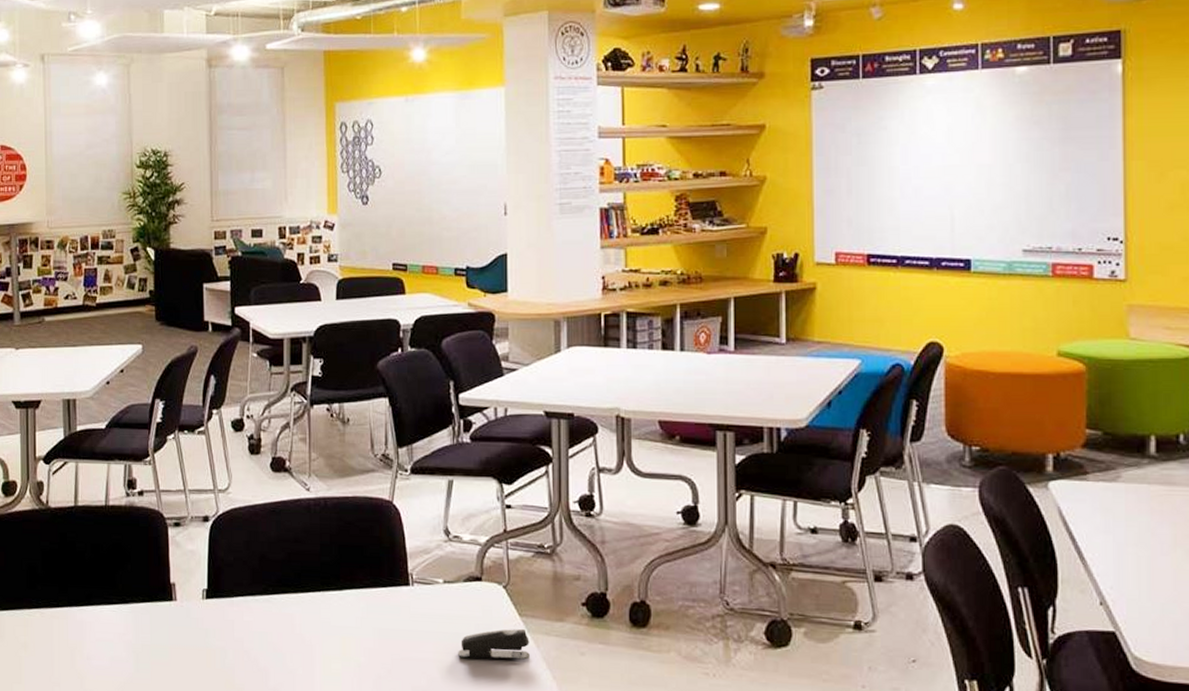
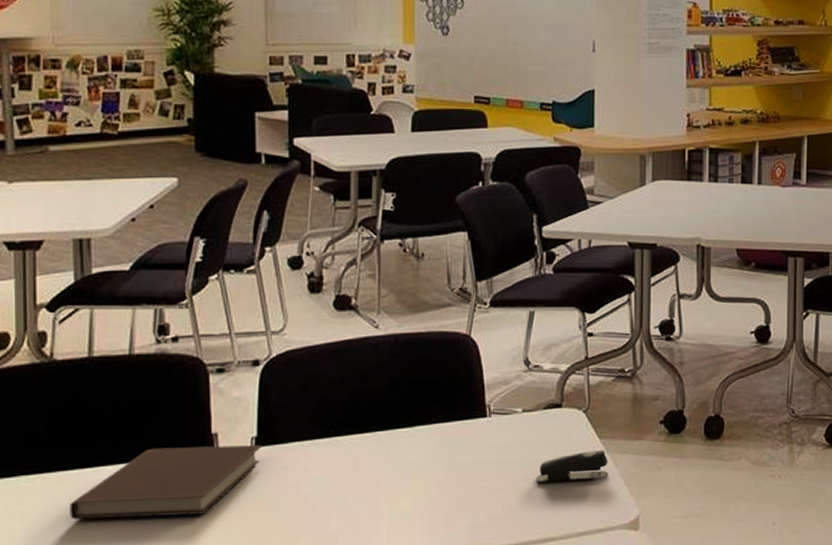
notebook: none [61,593,213,659] -> present [69,445,263,519]

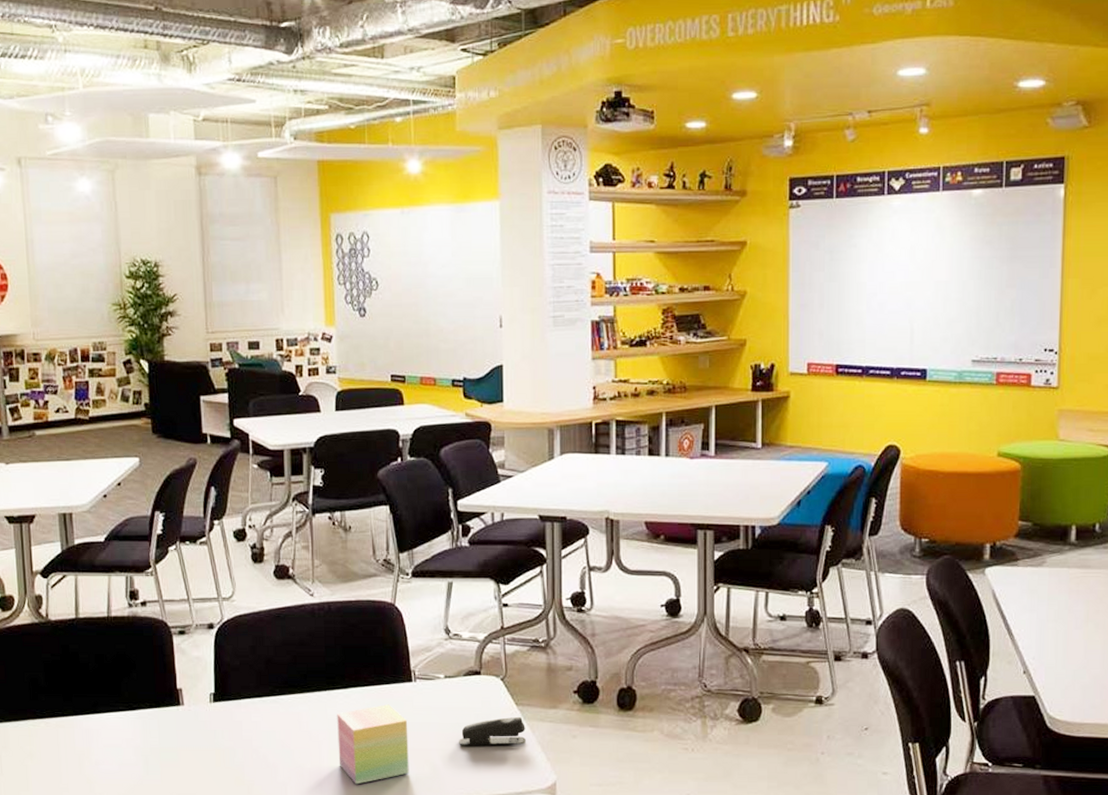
notebook: present [69,445,263,519] -> none [67,700,220,761]
sticky notes: none [400,442,480,530] -> present [337,704,409,785]

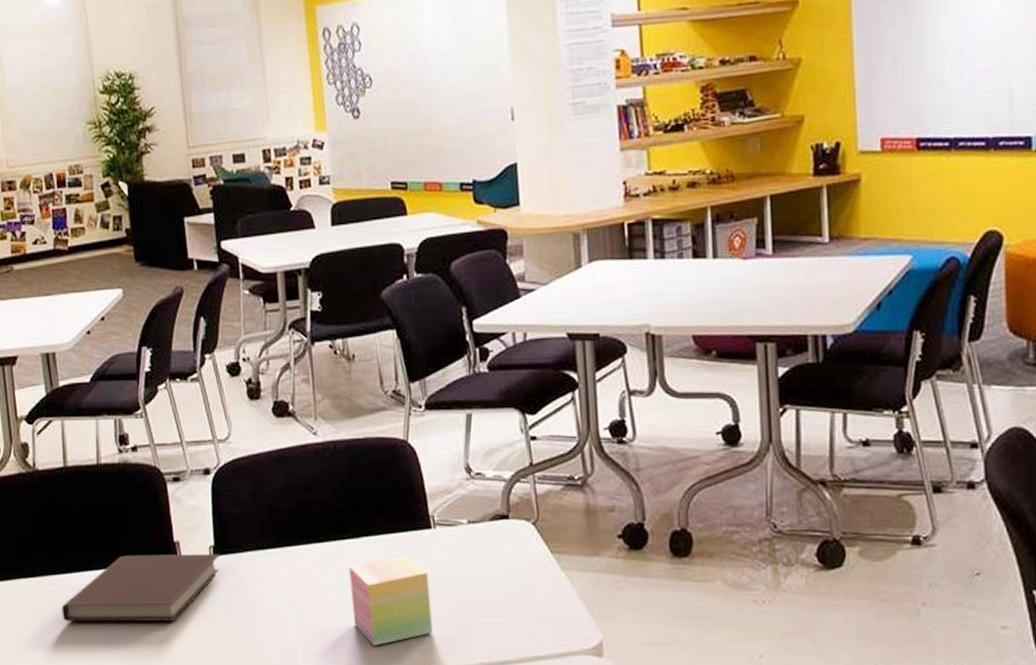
notebook: none [67,700,220,761] -> present [61,554,221,621]
stapler: present [458,716,526,745] -> none [486,566,565,600]

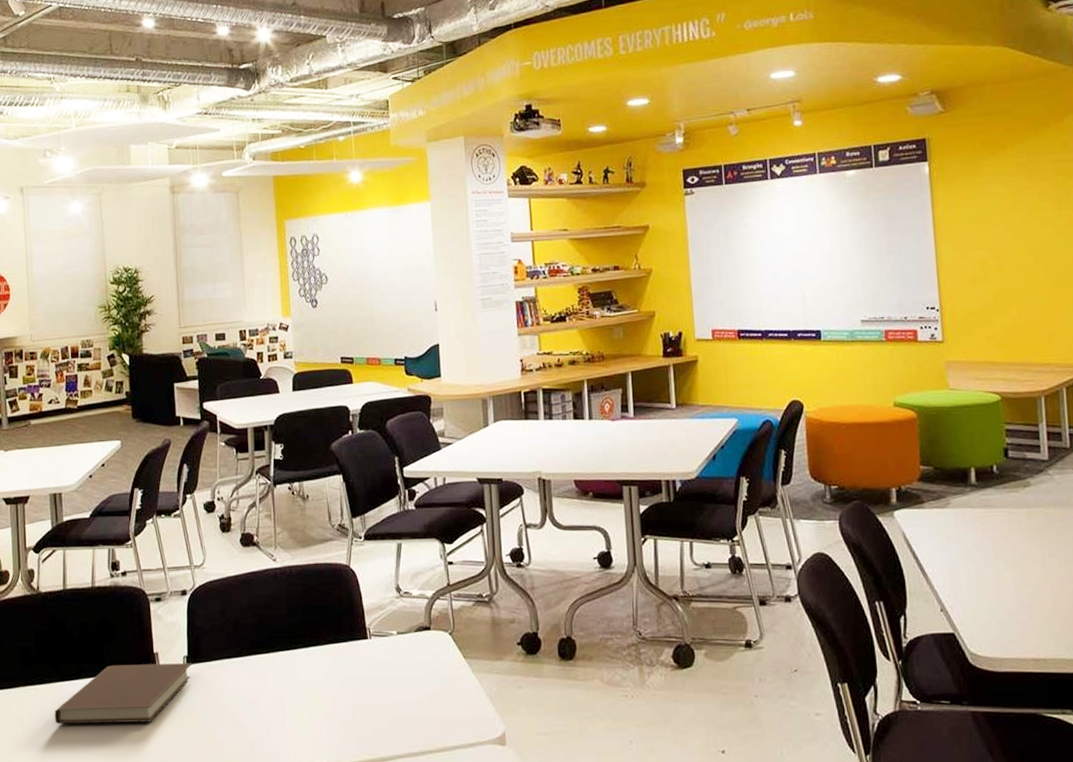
sticky notes: present [349,555,433,646] -> none [299,661,368,741]

